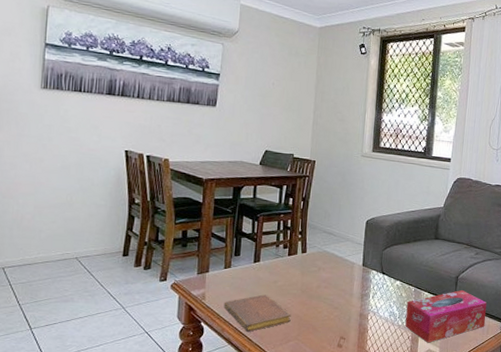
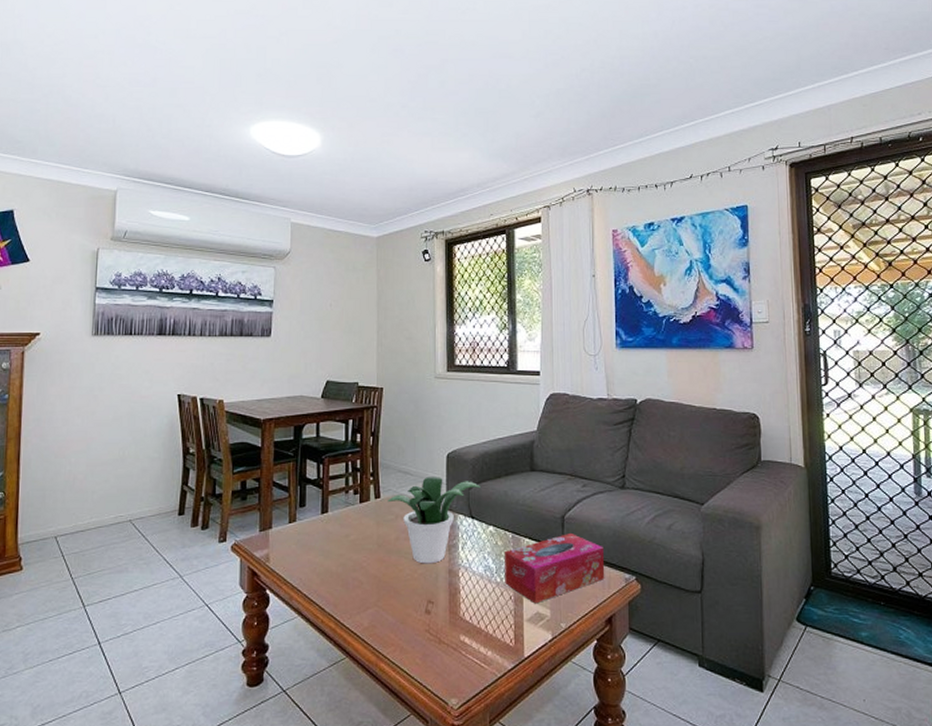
notebook: present [223,294,291,332] -> none [290,552,368,599]
potted plant: none [312,238,392,308] -> present [387,477,480,564]

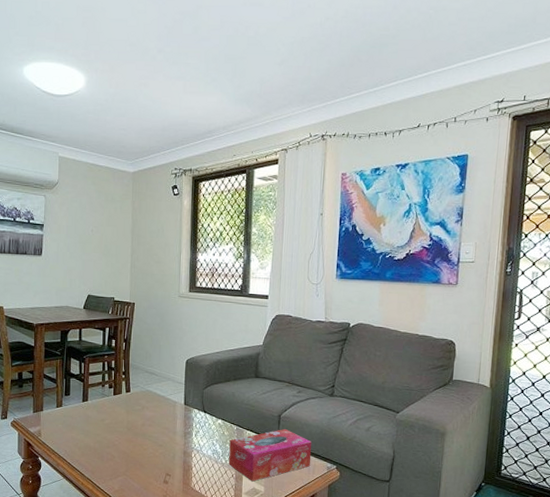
potted plant: present [387,477,480,564] -> none [136,378,213,446]

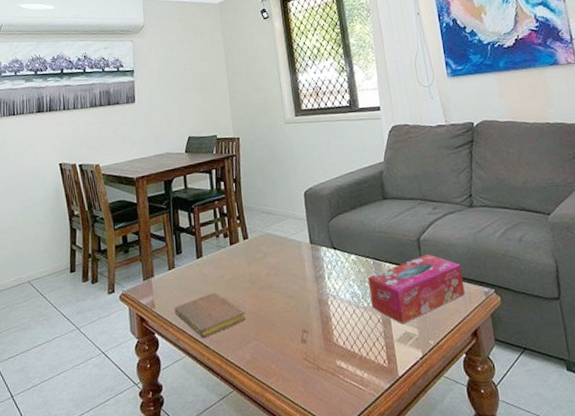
notebook: none [57,432,119,467] -> present [174,292,246,338]

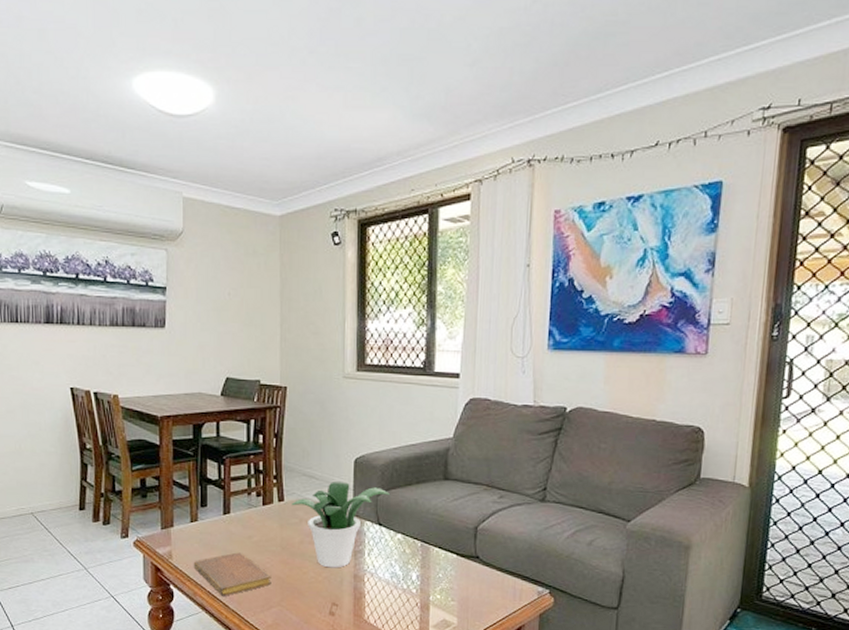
potted plant: none [255,214,338,296] -> present [291,482,390,568]
tissue box: present [368,253,466,324] -> none [411,543,518,611]

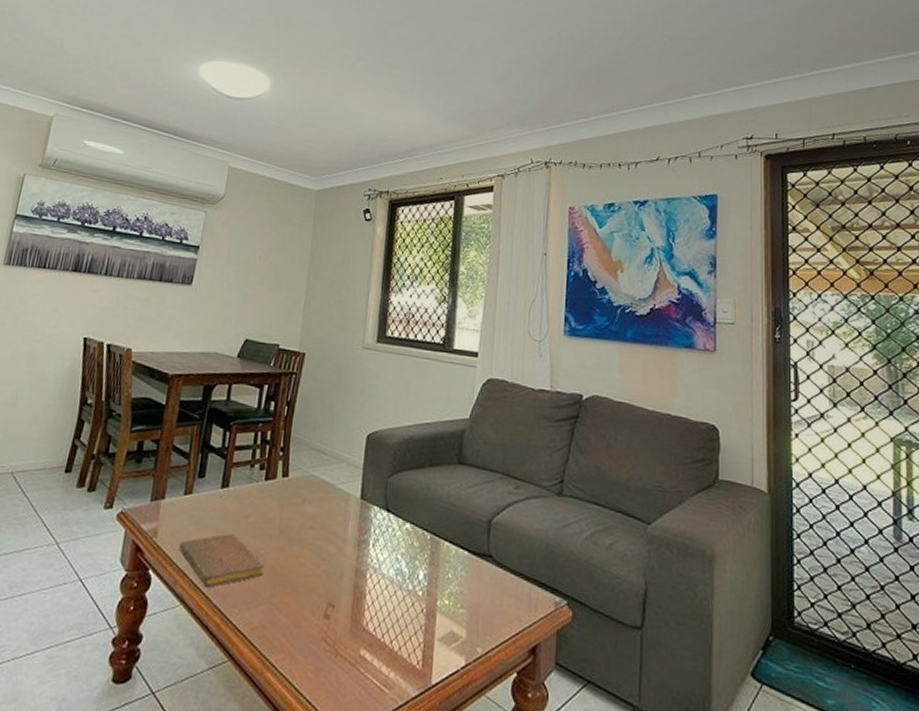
potted plant: present [291,482,390,568] -> none [296,458,401,560]

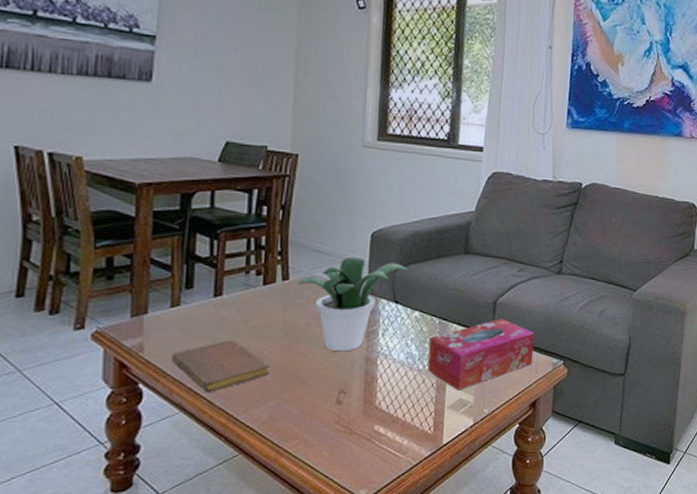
potted plant: none [296,458,401,560] -> present [297,257,408,352]
tissue box: none [417,540,533,621] -> present [427,318,534,391]

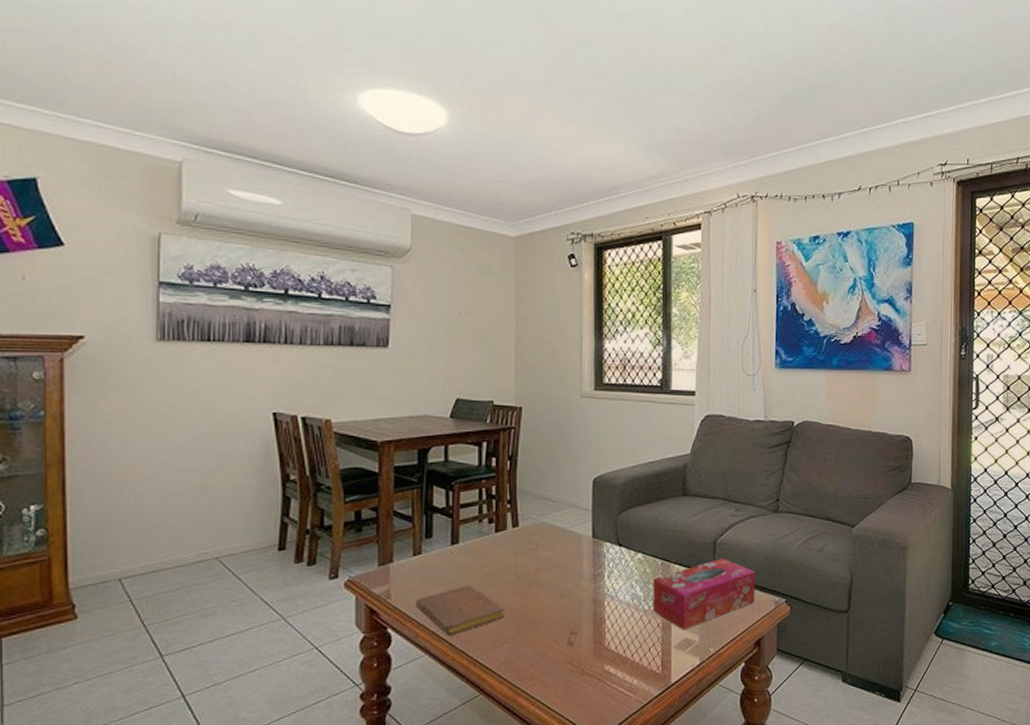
potted plant: present [297,257,408,352] -> none [527,503,629,595]

